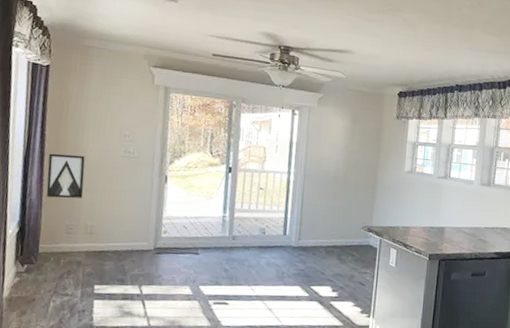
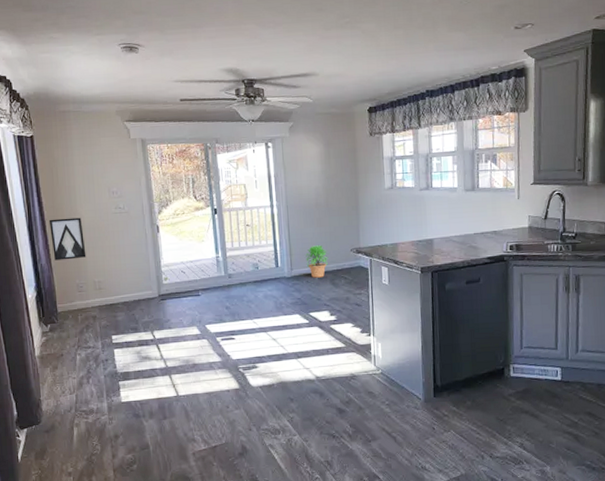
potted plant: none [314,218,339,252] -> present [304,245,329,278]

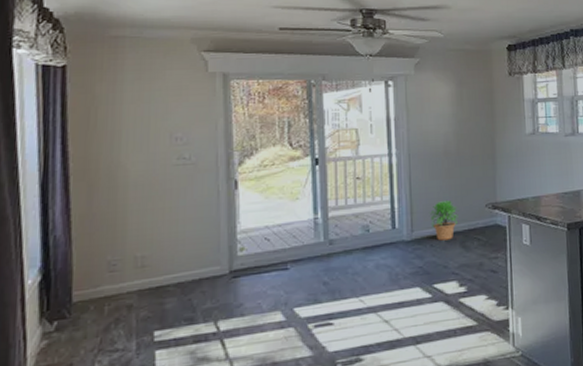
wall art: present [48,217,86,261] -> none [74,171,128,230]

